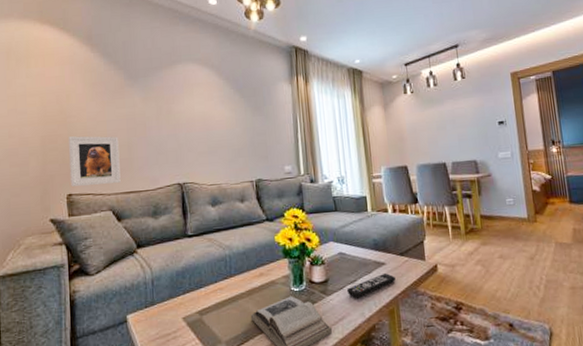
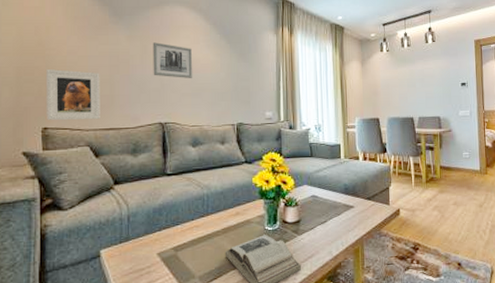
wall art: none [167,102,209,137] -> present [152,42,193,78]
remote control: present [347,273,395,299] -> none [318,216,362,238]

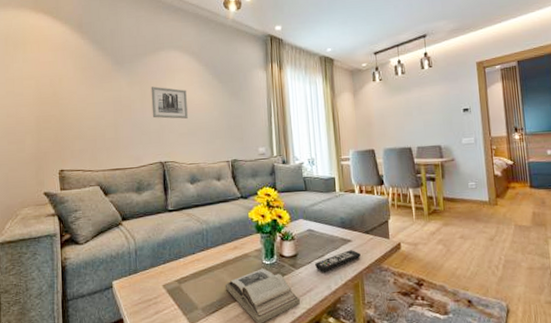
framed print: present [47,69,100,120] -> none [61,116,108,163]
remote control: none [318,216,362,238] -> present [315,250,361,272]

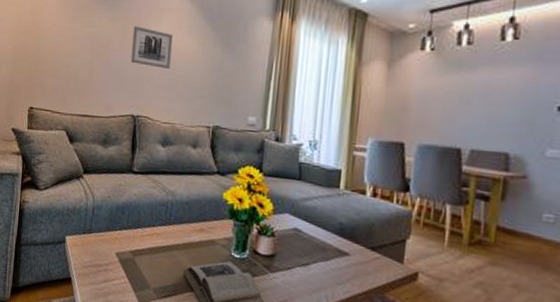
remote control: present [315,250,361,272] -> none [295,265,359,285]

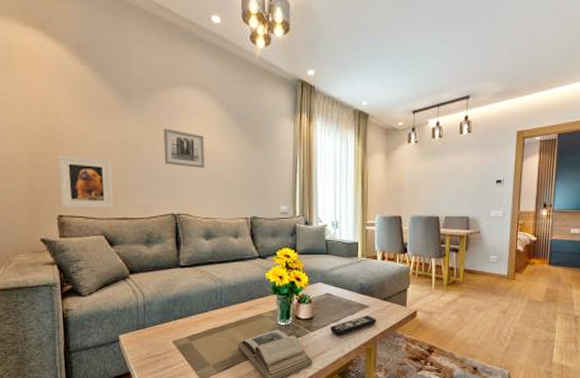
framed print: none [33,50,81,105] -> present [58,156,113,209]
remote control: none [295,265,359,285] -> present [330,316,376,336]

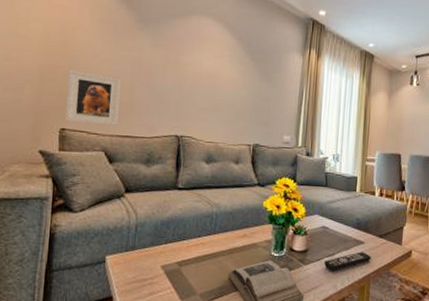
wall art: present [163,128,206,168] -> none [173,53,215,93]

